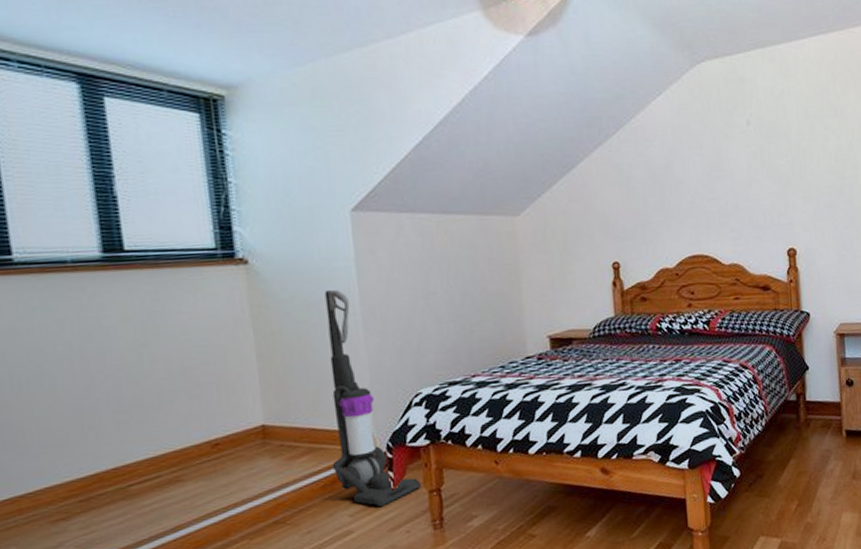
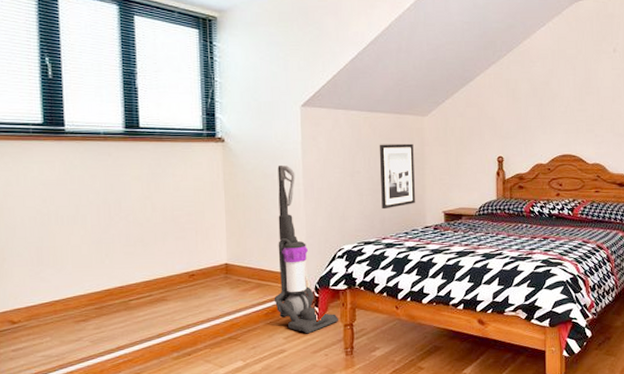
wall art: none [459,251,511,339] -> present [379,143,415,210]

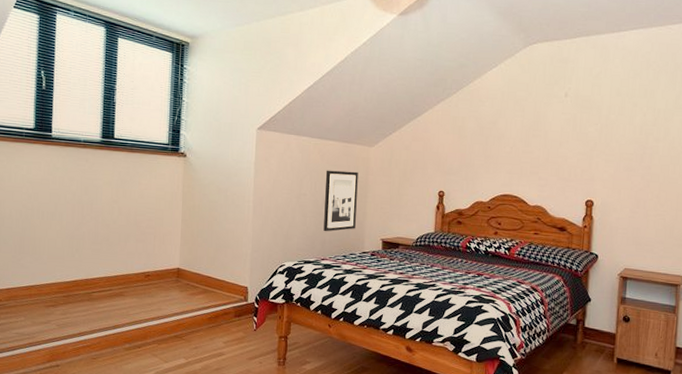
vacuum cleaner: present [274,166,338,334] -> none [217,183,274,341]

